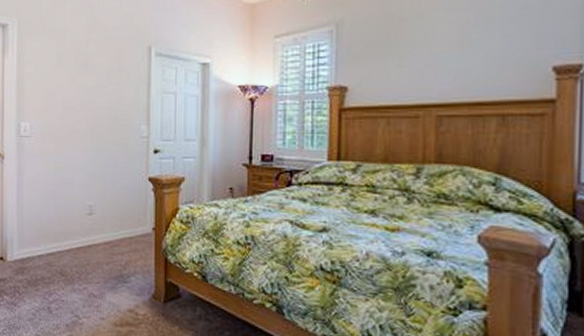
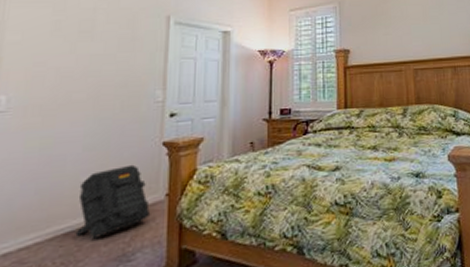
backpack: none [85,195,141,258] -> present [75,164,151,240]

